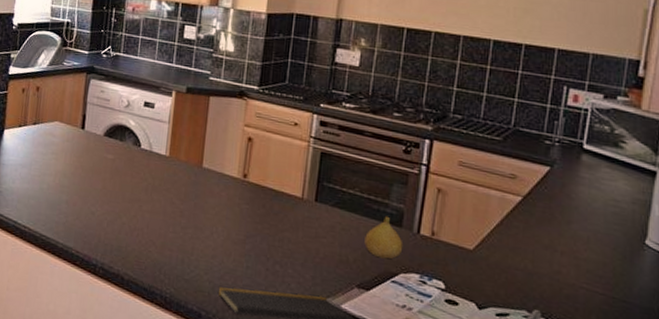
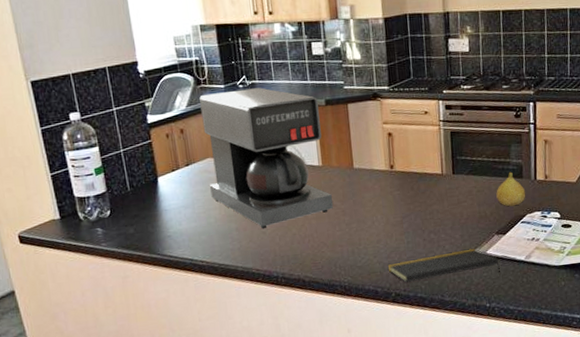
coffee maker: none [50,57,179,210] -> present [199,88,333,229]

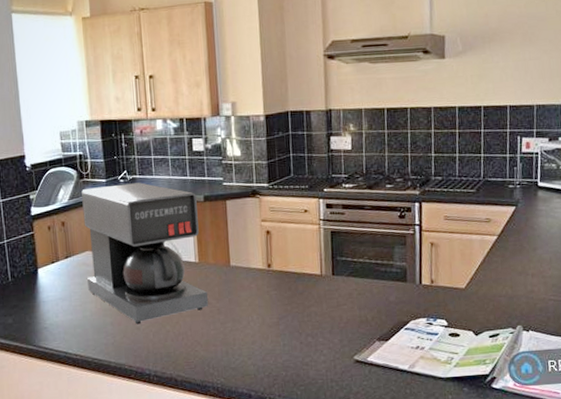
notepad: present [387,248,501,282] -> none [262,354,382,387]
fruit: present [496,172,526,207] -> none [378,275,410,312]

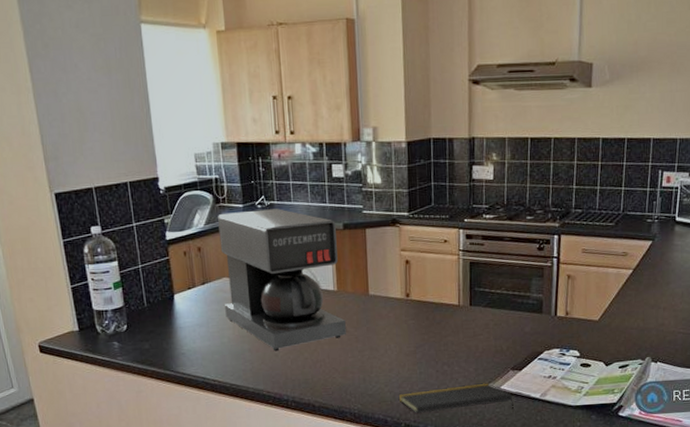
notepad: none [262,354,382,387] -> present [398,383,514,413]

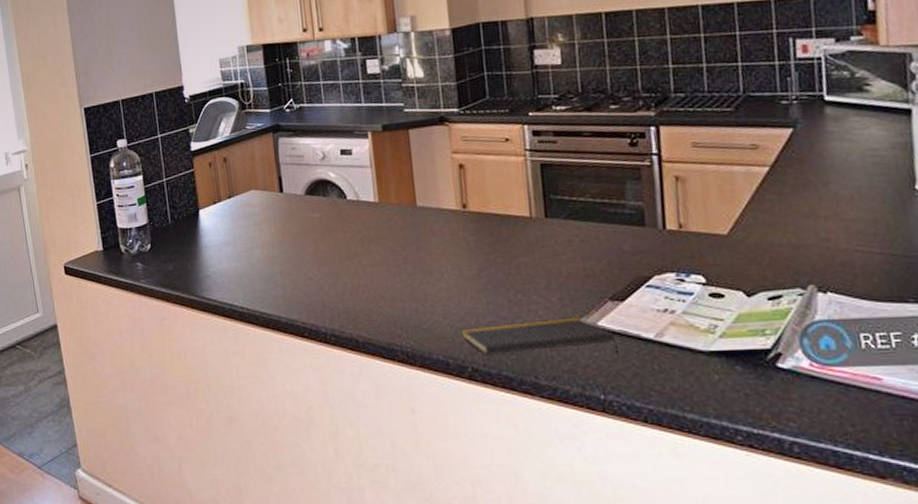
coffee maker: present [218,209,346,352] -> none [244,112,392,275]

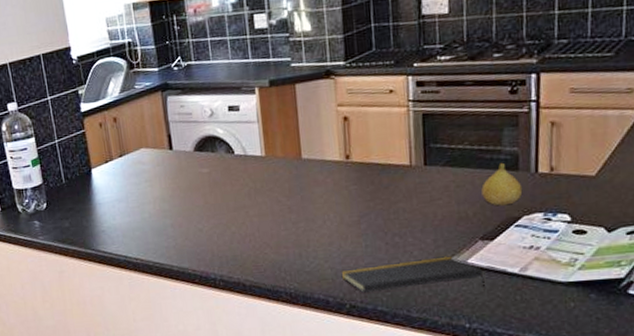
fruit: none [607,217,652,264] -> present [481,162,523,206]

